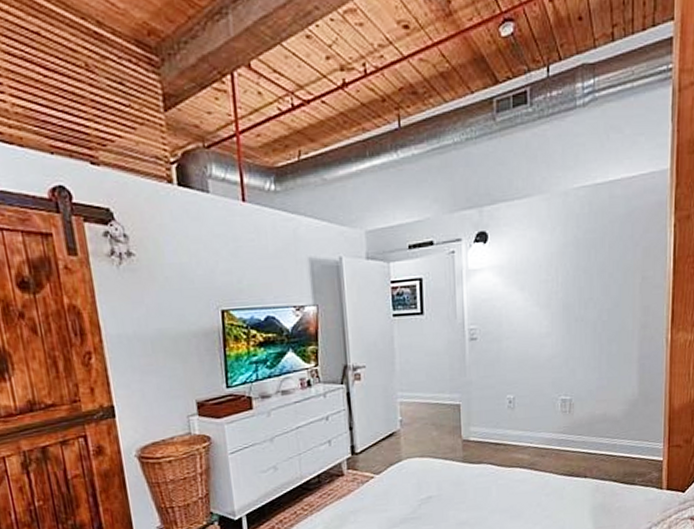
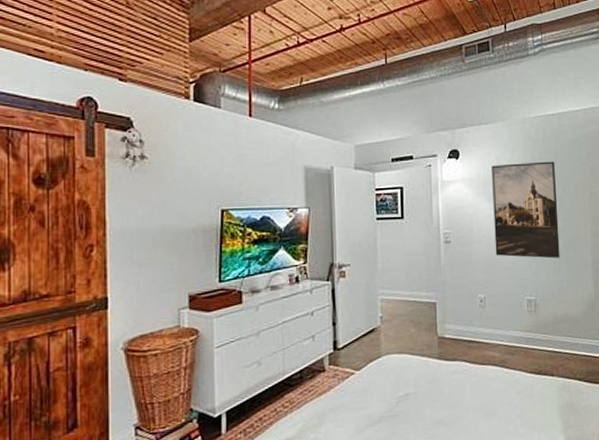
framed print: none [526,241,602,354] -> present [492,161,560,259]

